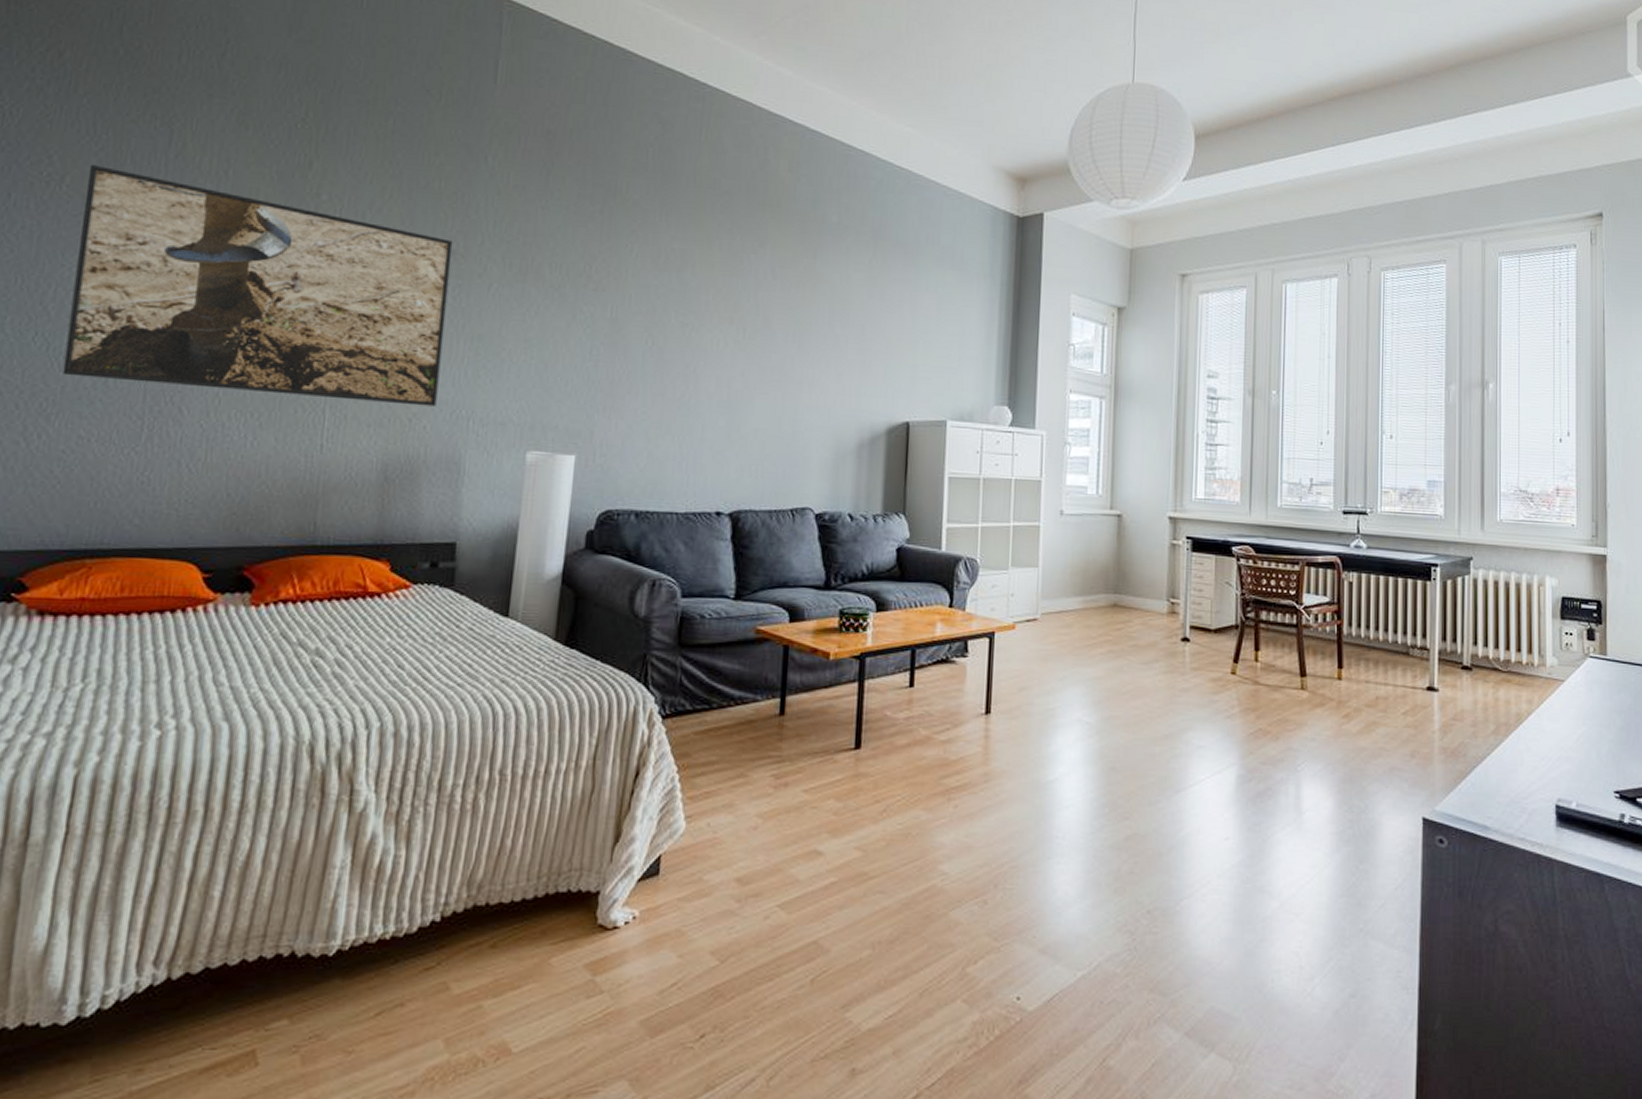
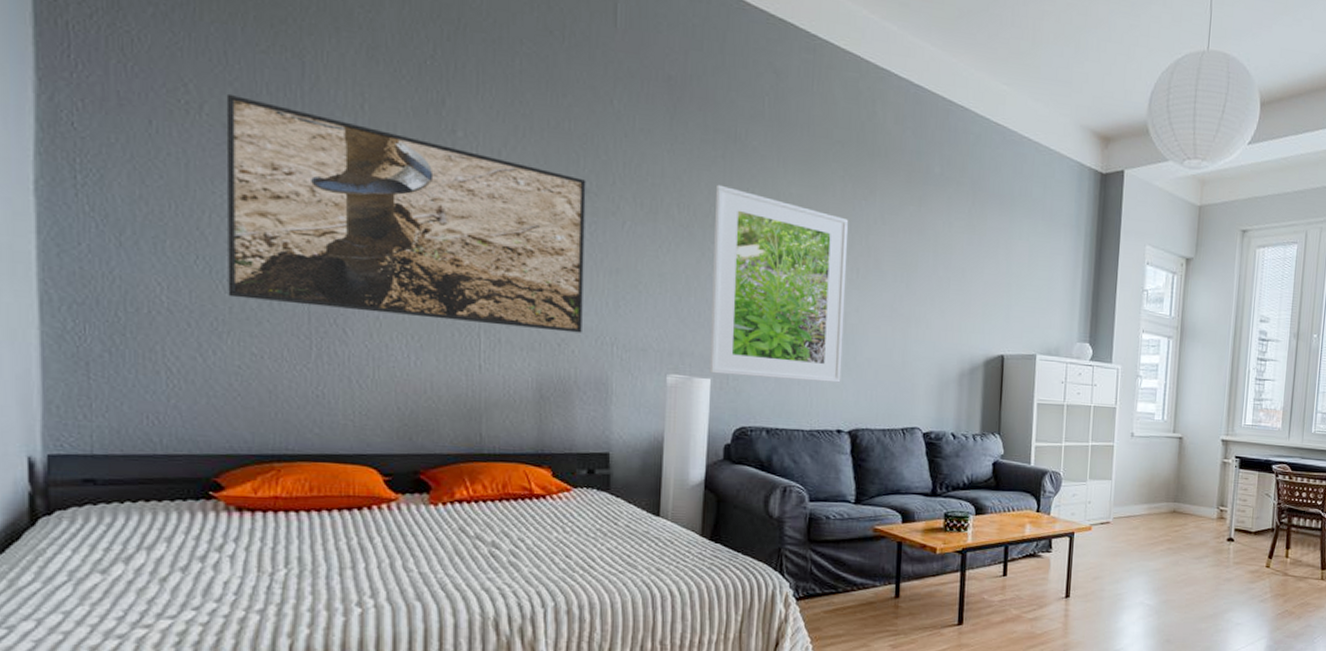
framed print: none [574,241,736,457] -> present [709,184,849,383]

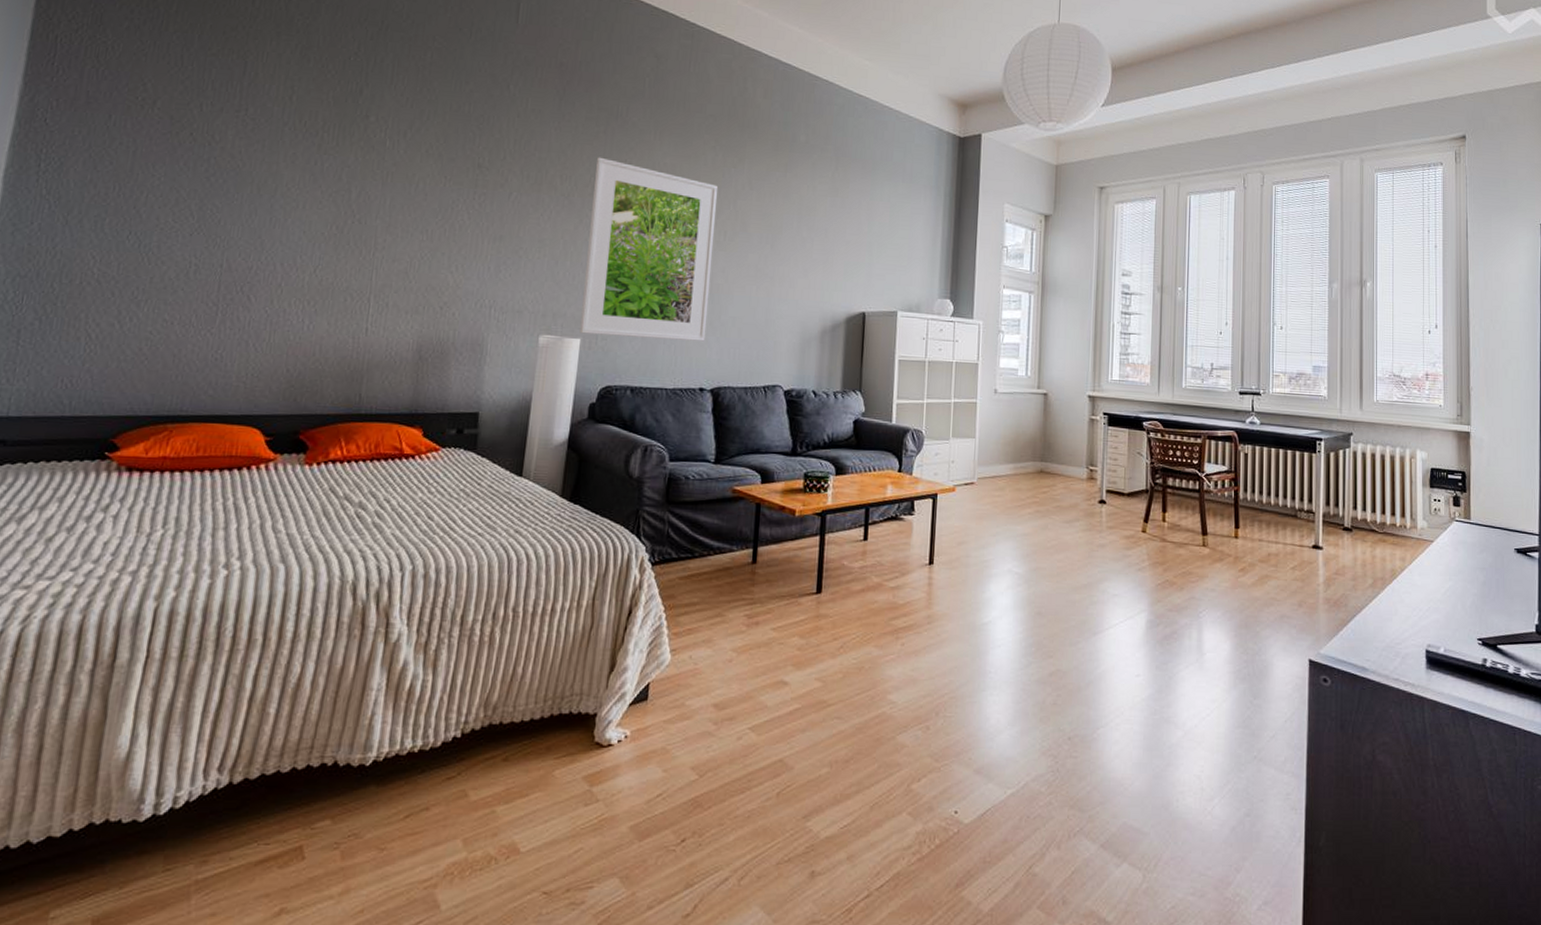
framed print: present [226,93,586,333] -> none [151,90,480,297]

